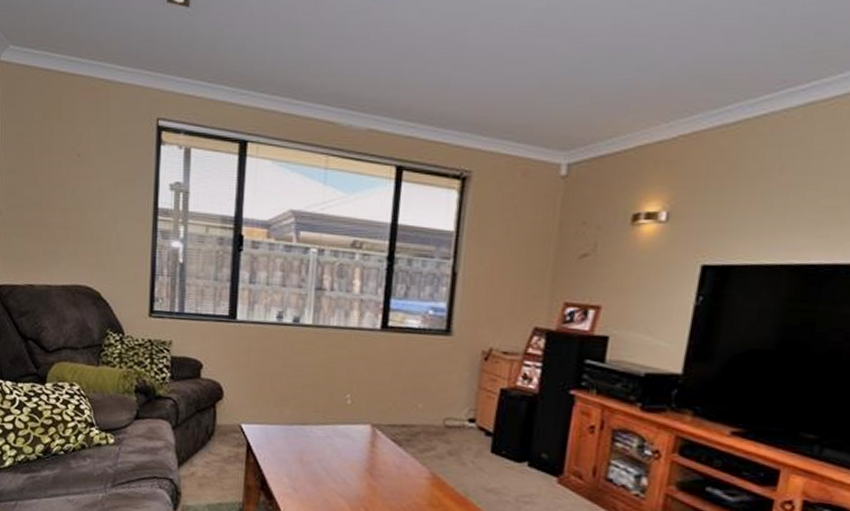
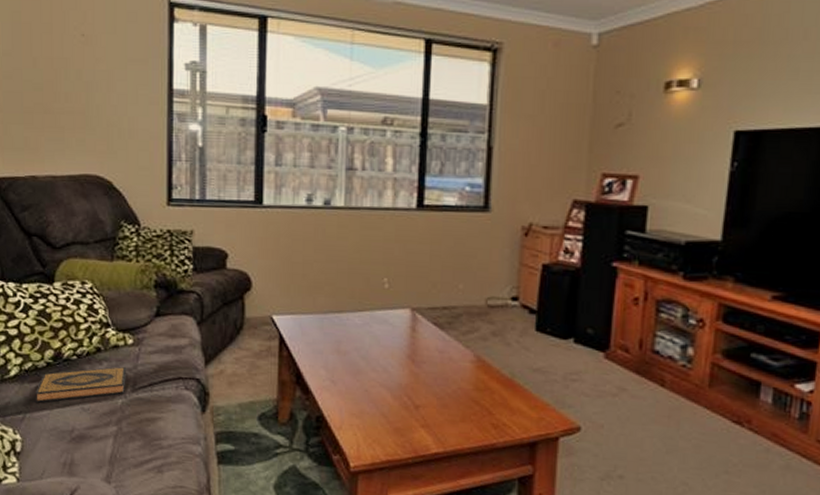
hardback book: none [26,463,107,492] -> present [34,366,126,403]

